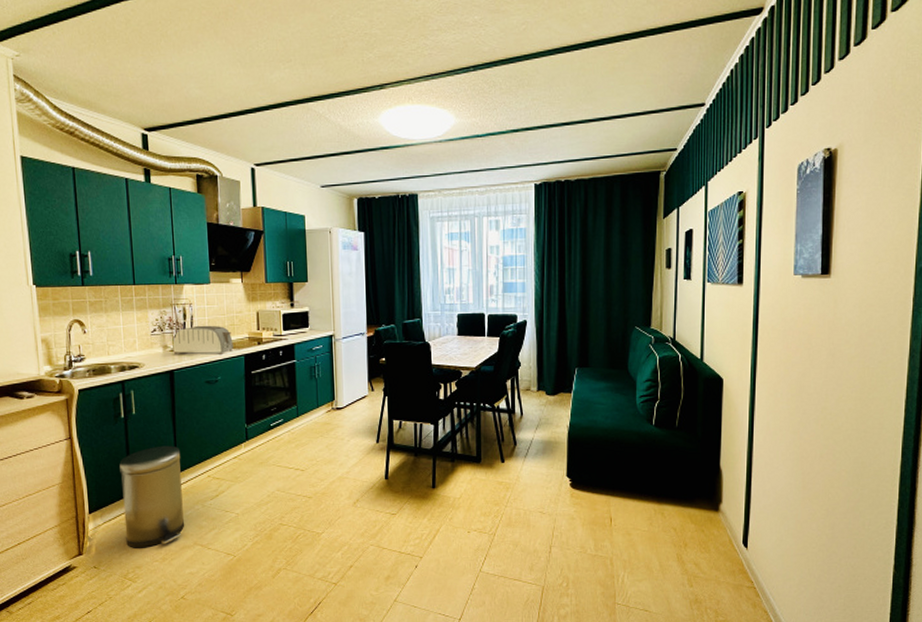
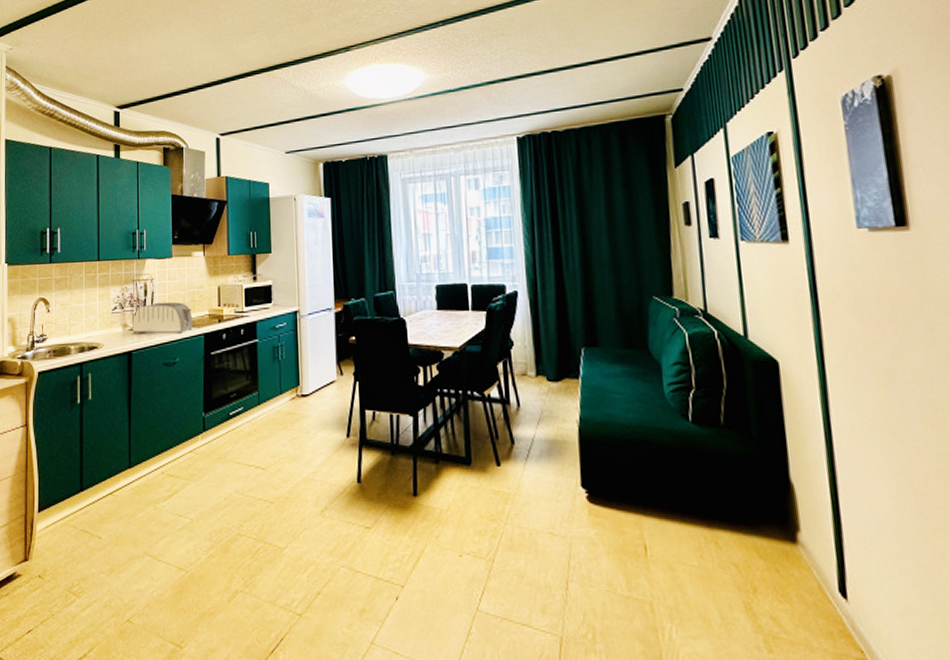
pedal bin: present [119,445,185,548] -> none [72,435,135,556]

